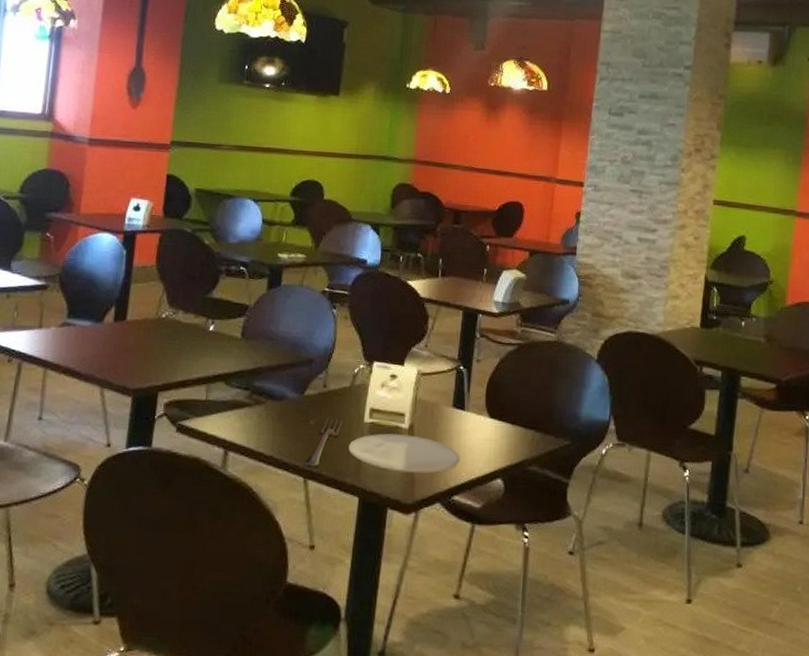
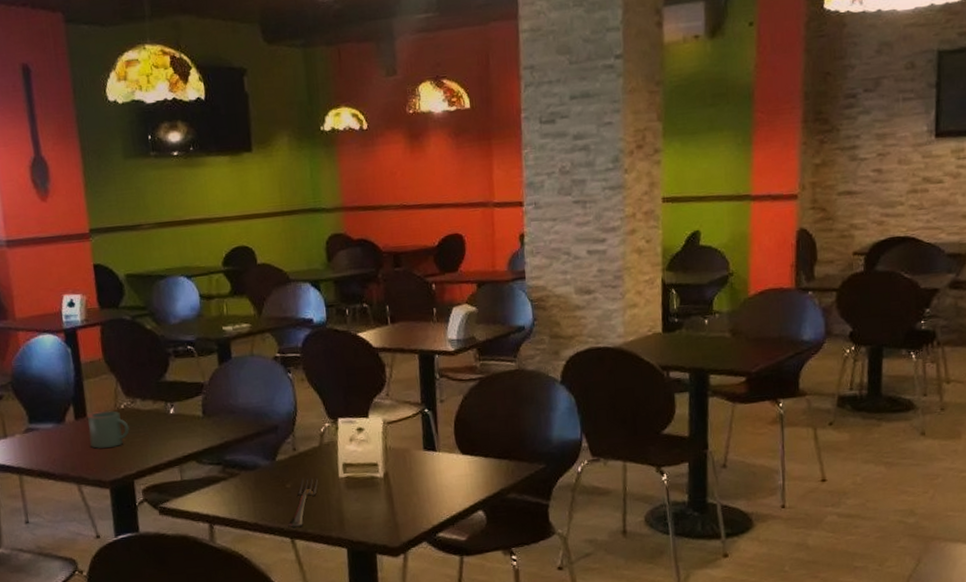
mug: none [123,317,166,355] -> present [87,411,130,449]
plate: present [349,433,461,474] -> none [328,482,440,520]

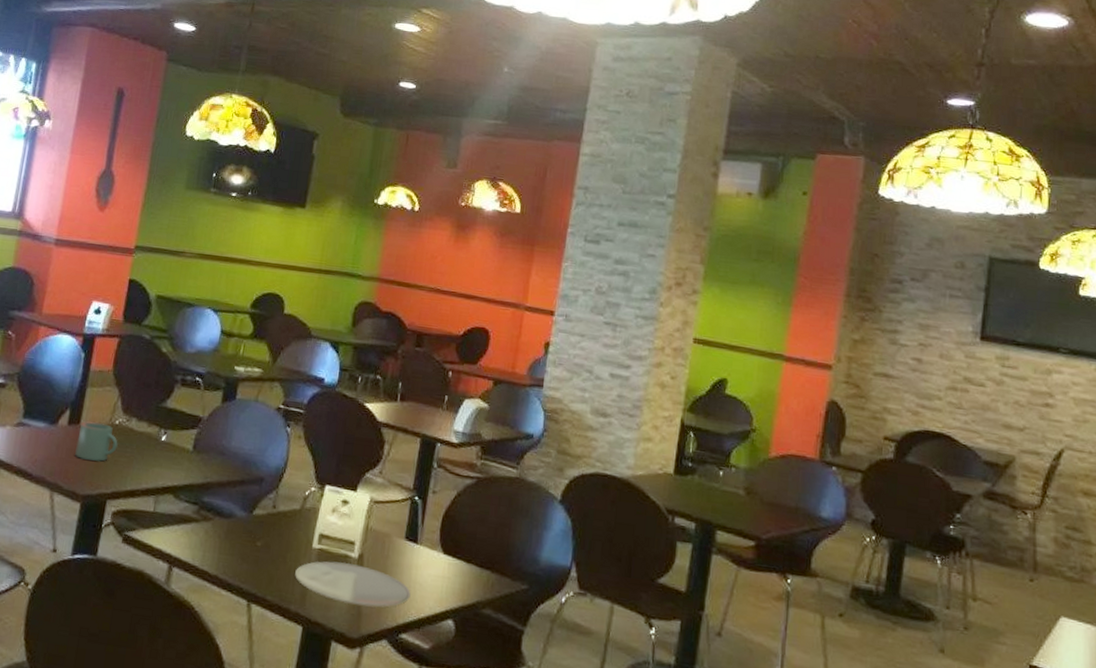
fork: present [288,477,319,528] -> none [248,540,291,591]
plate: none [328,482,440,520] -> present [295,561,411,608]

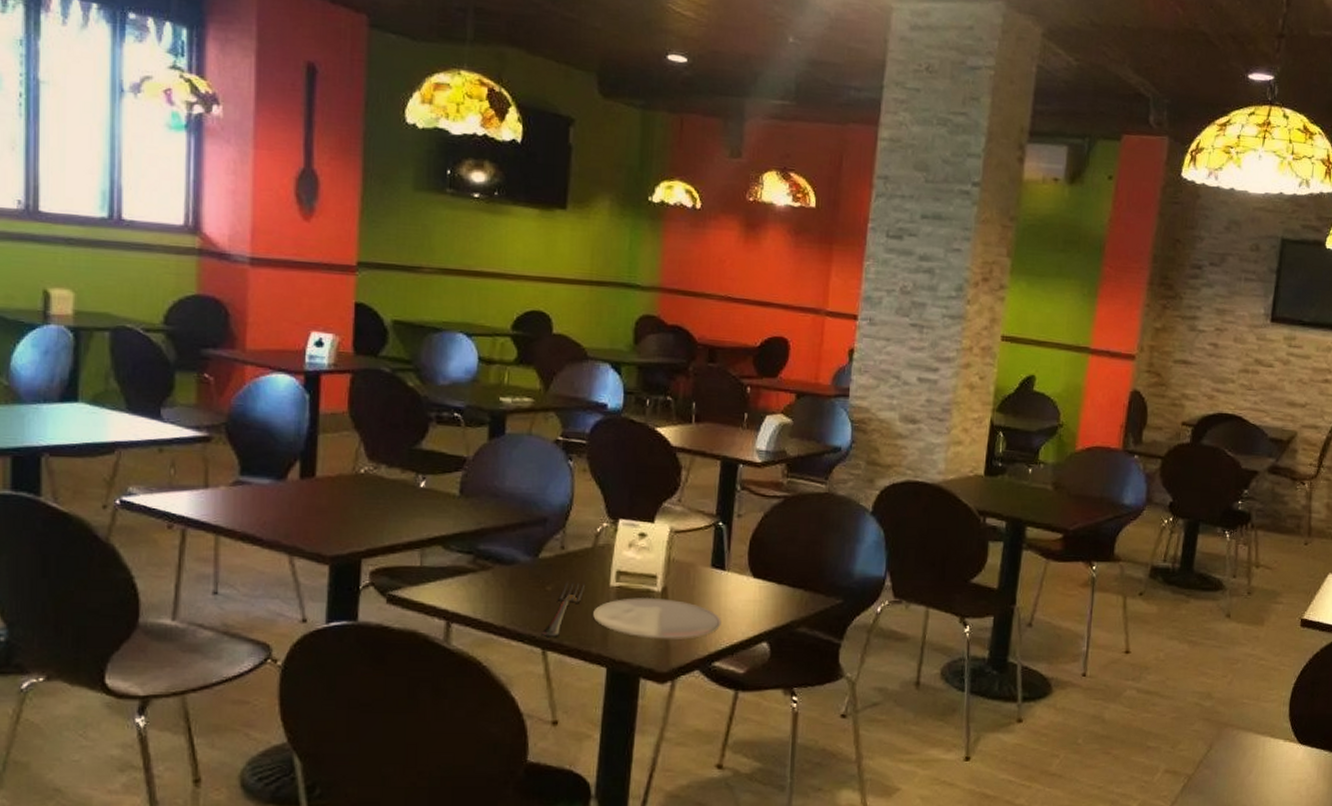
mug: present [75,421,118,462] -> none [314,473,367,517]
fork: none [248,540,291,591] -> present [541,582,586,637]

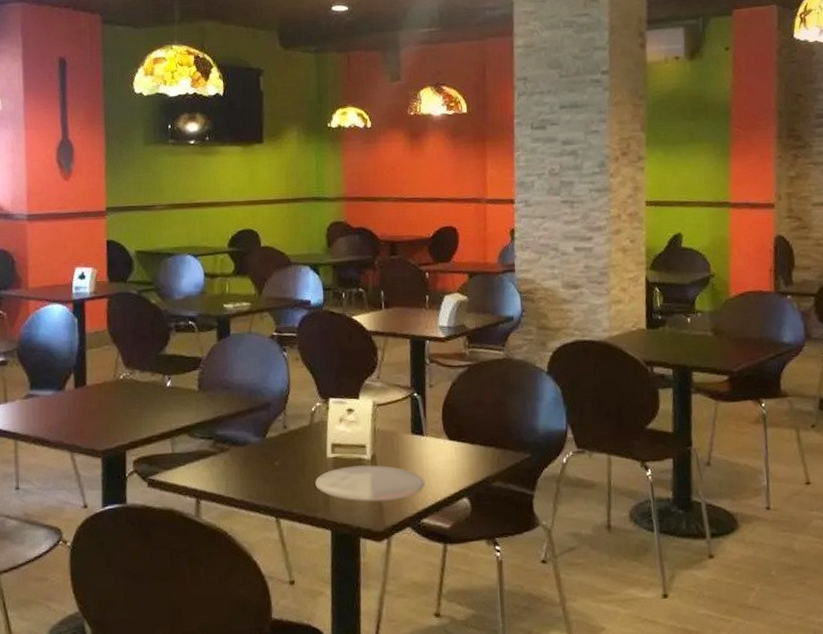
fork: present [541,582,586,637] -> none [274,456,307,506]

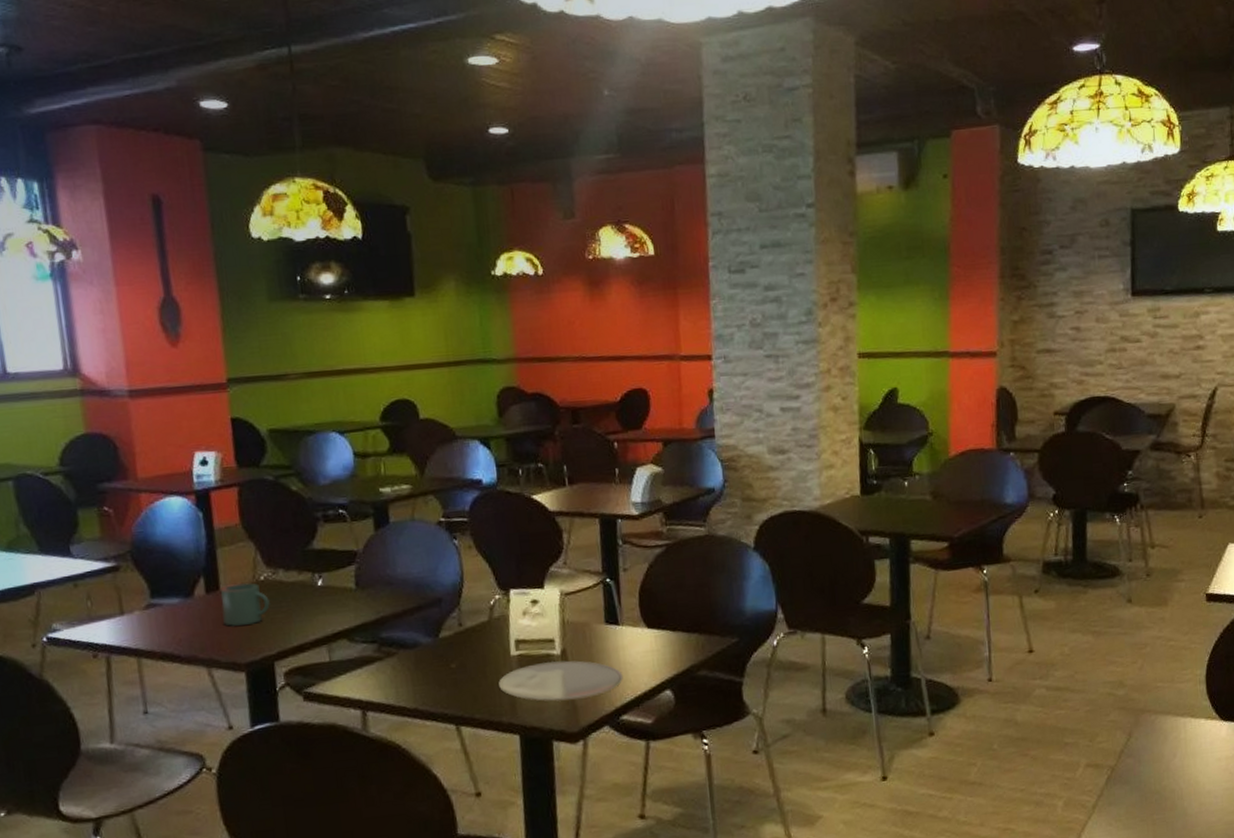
mug: none [86,381,126,417] -> present [220,583,270,626]

